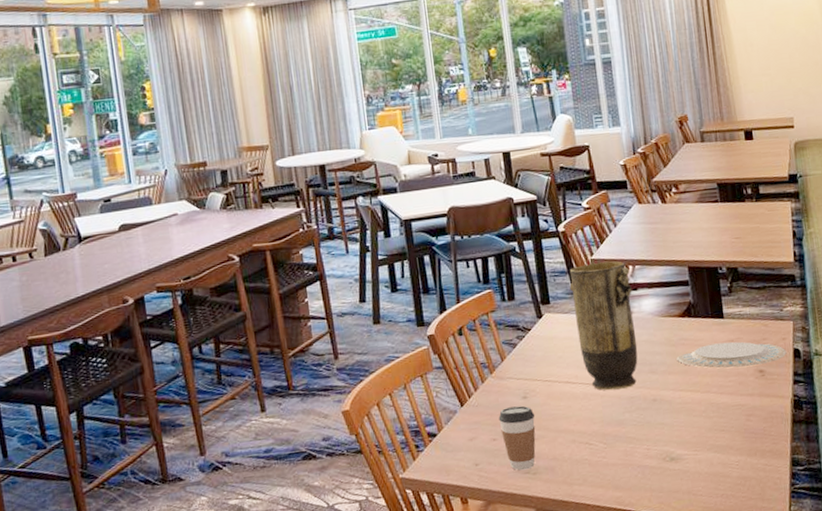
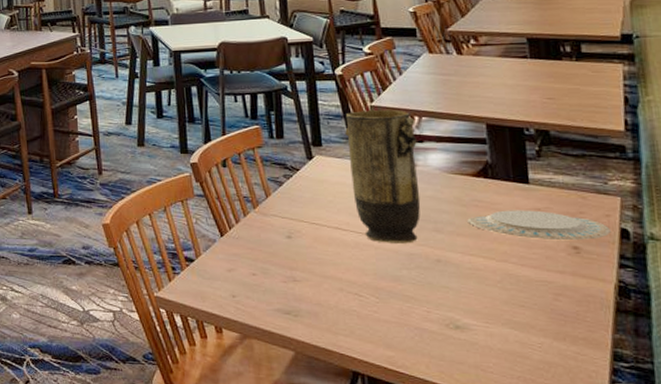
coffee cup: present [498,405,536,471] -> none [259,245,300,310]

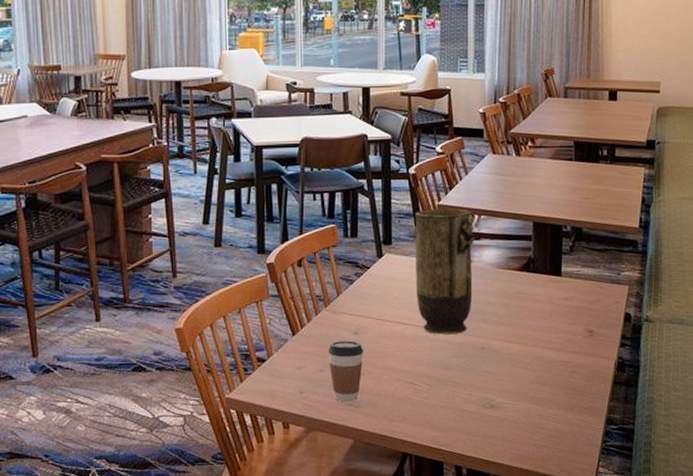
coffee cup: none [259,245,300,310] -> present [328,341,364,403]
plate: present [467,210,611,241] -> none [509,299,618,326]

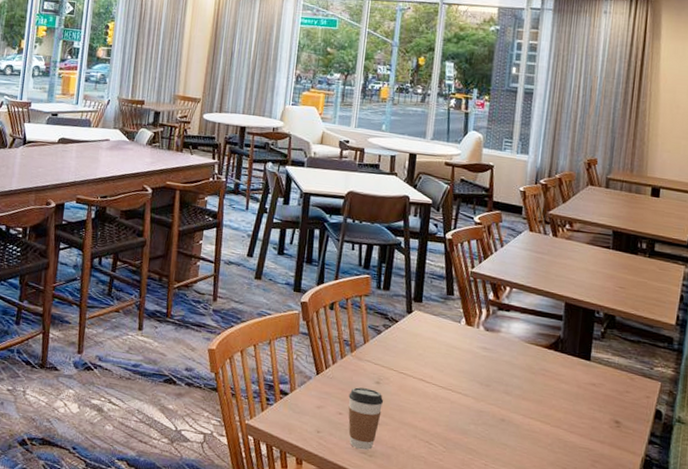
vase: present [413,209,475,335] -> none [441,274,507,401]

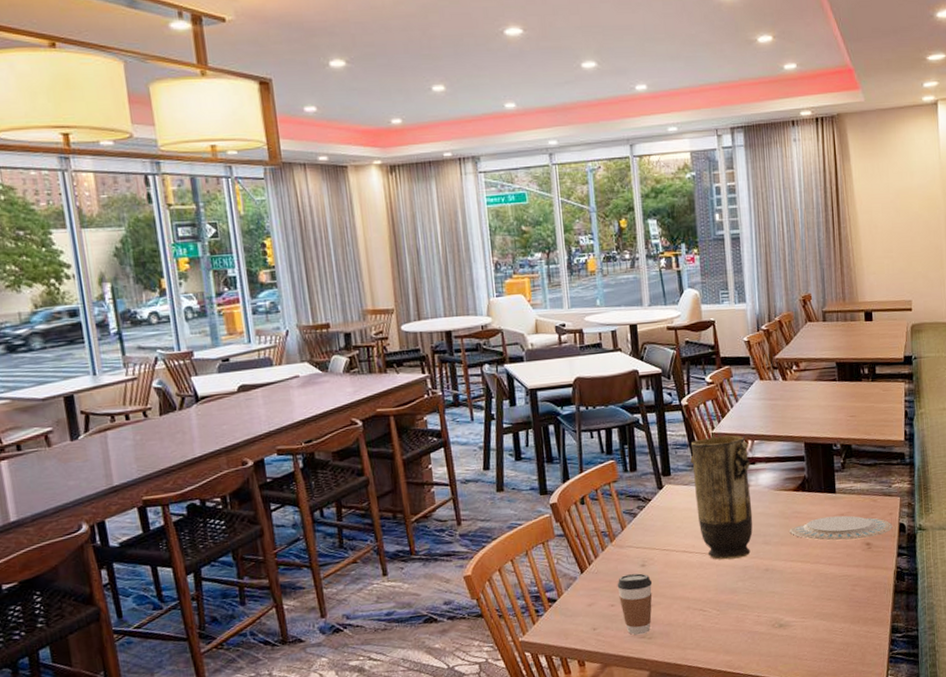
vase: none [441,274,507,401] -> present [690,435,753,560]
plate: none [533,381,648,417] -> present [789,515,893,541]

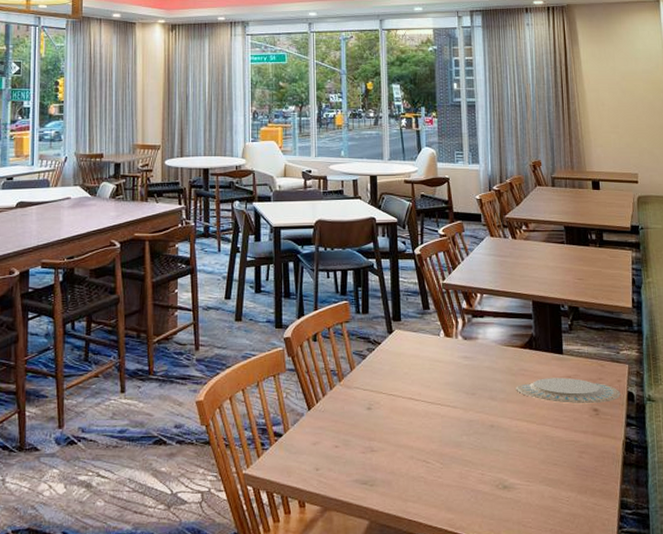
coffee cup: present [617,573,653,635] -> none [342,416,378,481]
vase: present [690,435,753,560] -> none [421,287,480,411]

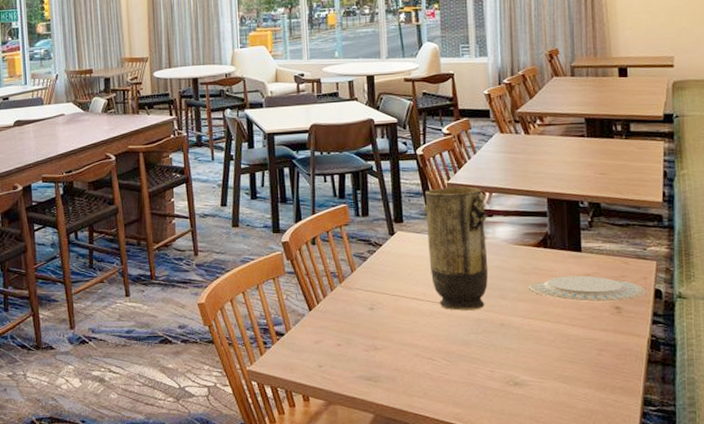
vase: none [421,287,480,411] -> present [424,187,489,311]

